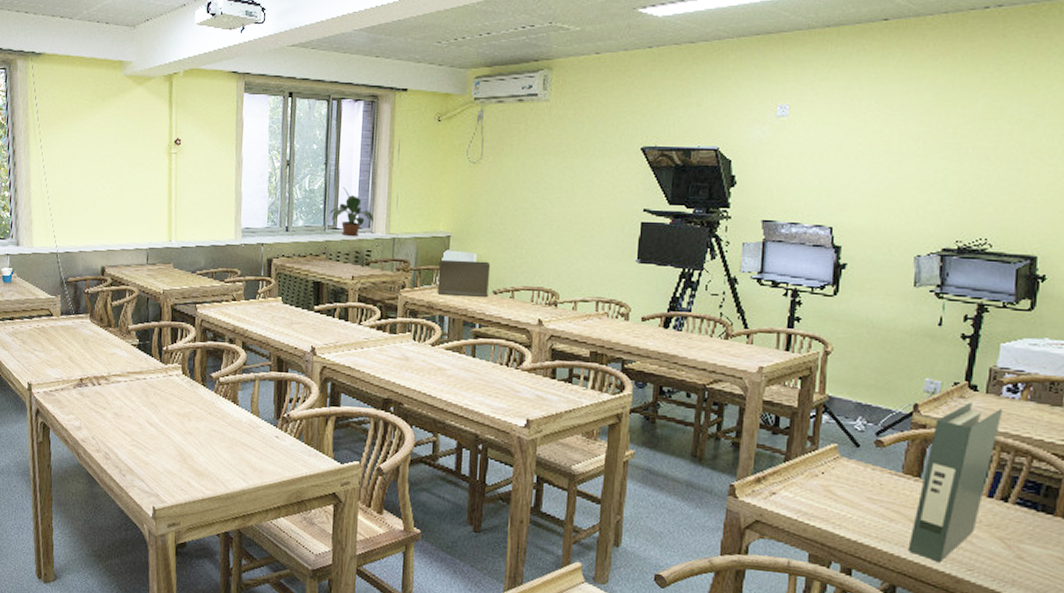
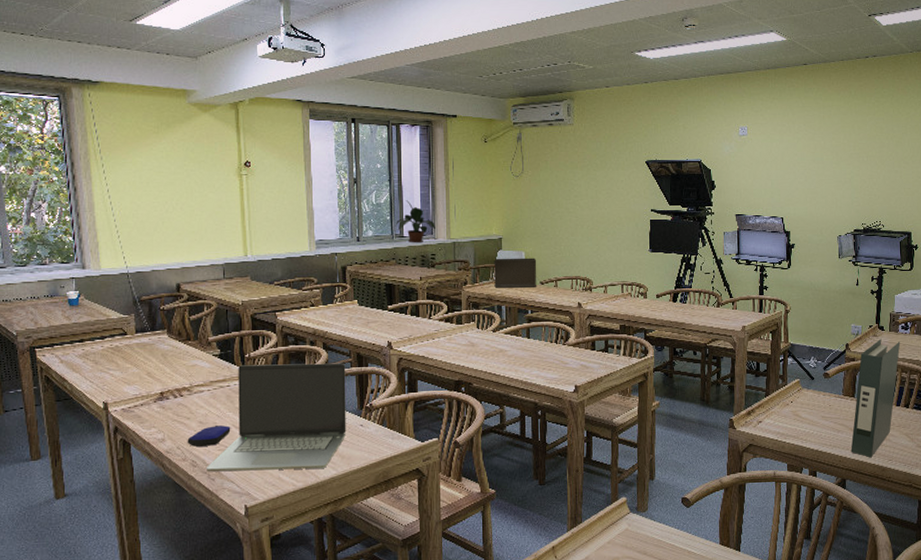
computer mouse: none [102,419,144,440] -> present [187,425,231,447]
laptop: none [117,358,264,479] -> present [205,363,346,472]

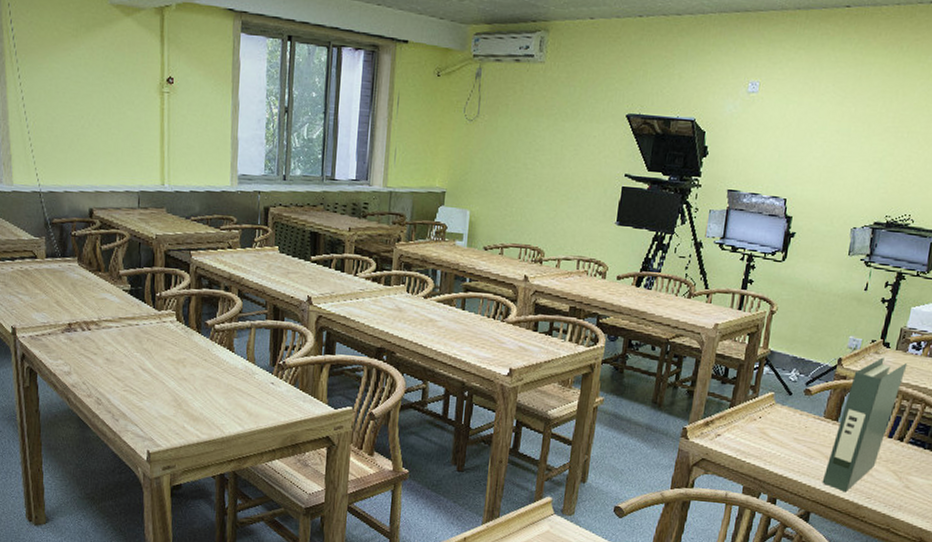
computer mouse: present [187,425,231,447] -> none [93,365,138,385]
laptop: present [205,363,346,472] -> none [110,304,261,423]
potted plant: present [396,200,435,243] -> none [328,137,371,189]
laptop computer: present [494,258,537,288] -> none [431,214,483,253]

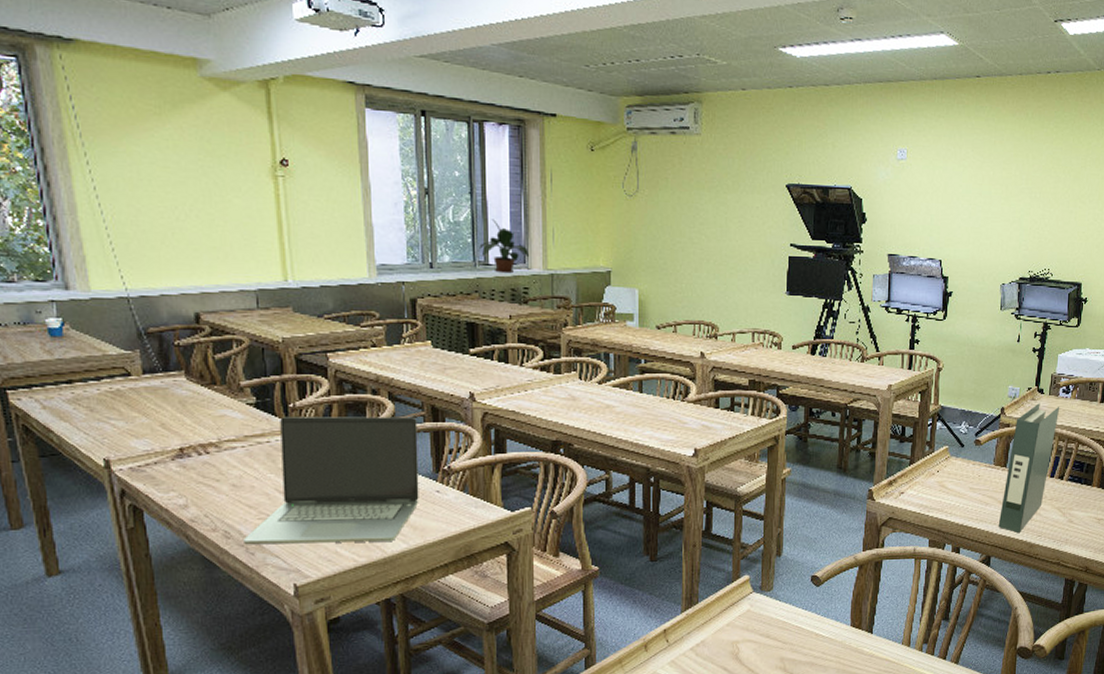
laptop: none [110,304,261,423] -> present [242,417,419,545]
potted plant: none [328,137,371,189] -> present [479,219,529,274]

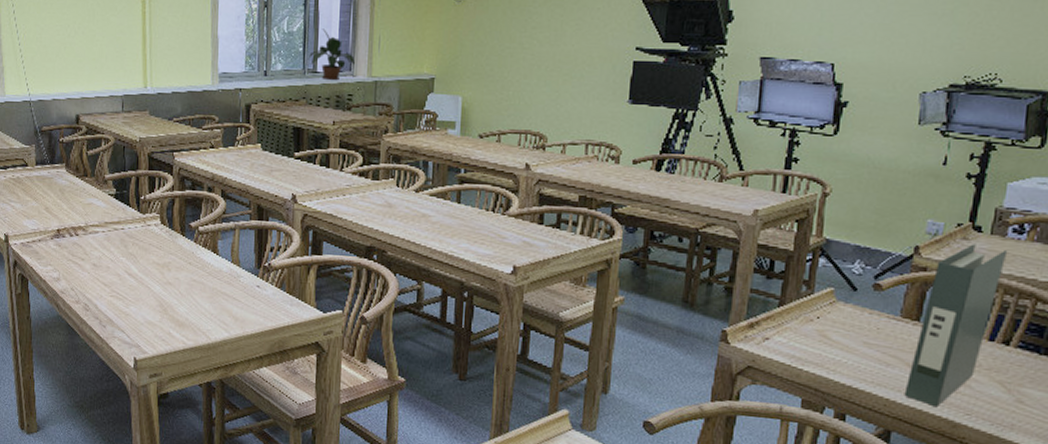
laptop: present [242,417,419,545] -> none [97,208,244,329]

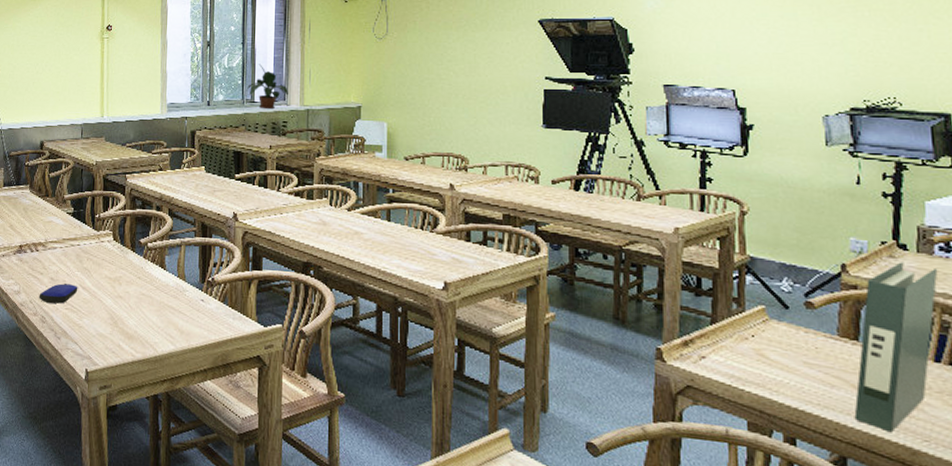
computer mouse: none [81,270,124,291] -> present [39,283,78,304]

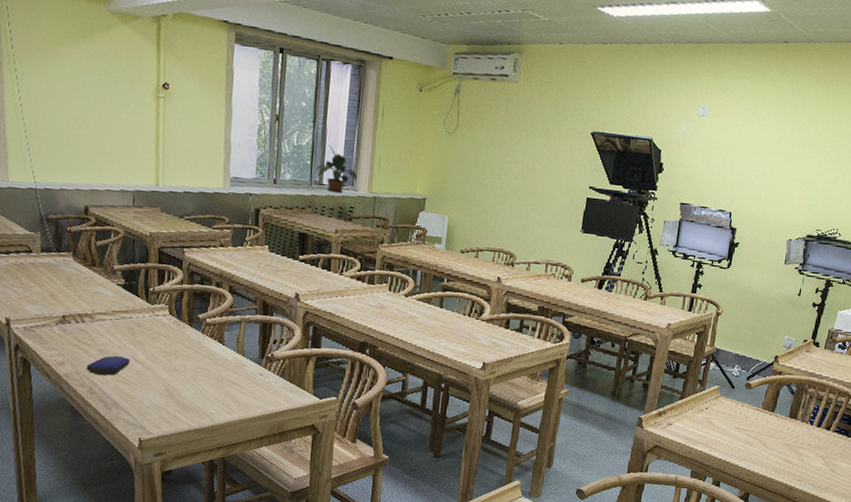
binder: present [854,262,938,433] -> none [760,355,834,476]

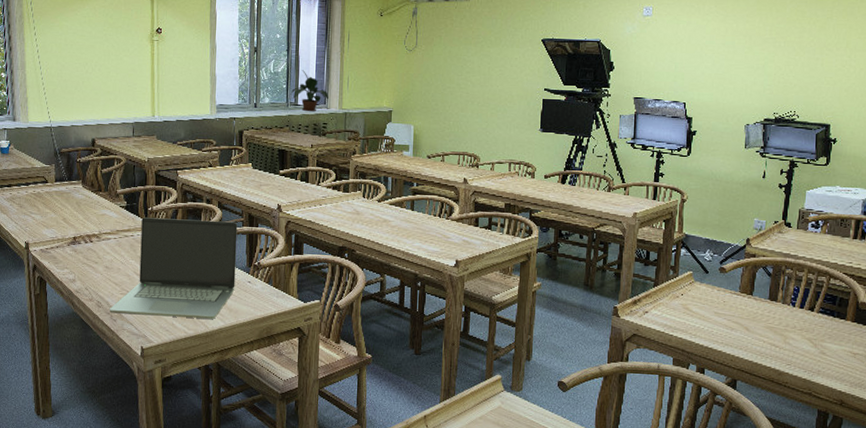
computer mouse: present [86,356,130,376] -> none [94,271,133,289]
laptop: none [103,298,250,412] -> present [109,217,238,319]

